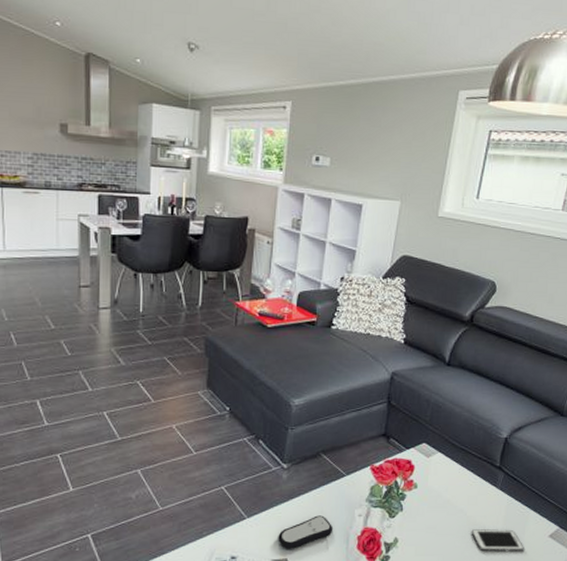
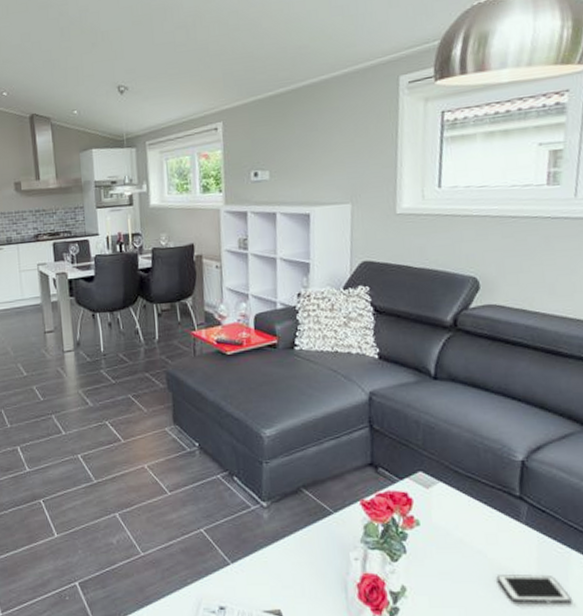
remote control: present [278,515,334,549] -> none [267,559,328,599]

